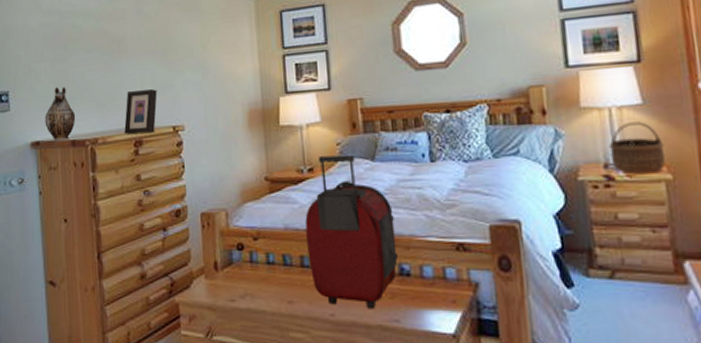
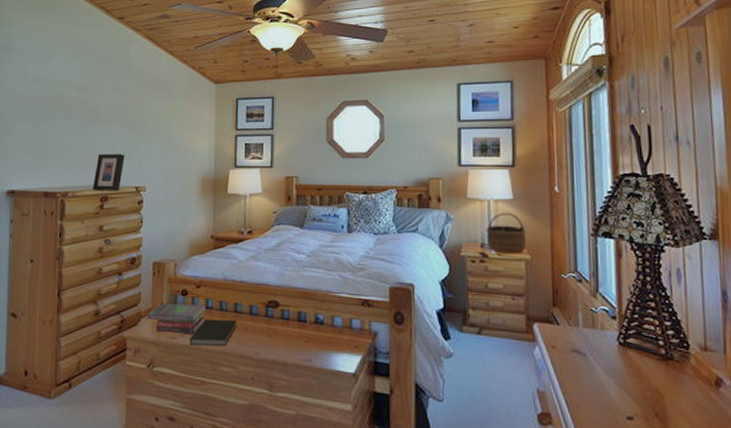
decorative vase: present [45,87,76,141] -> none [21,145,50,191]
books: none [199,259,267,296] -> present [147,303,205,335]
book: none [251,276,306,309] -> present [189,319,237,347]
suitcase: present [305,154,398,309] -> none [241,222,314,350]

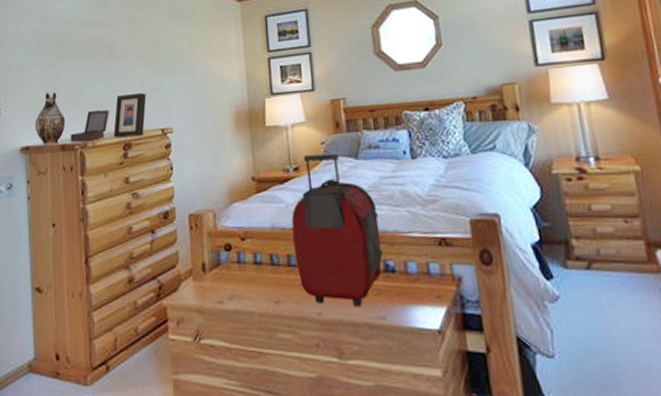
decorative vase: none [21,145,50,191] -> present [35,92,66,146]
jewelry box: none [53,164,90,191] -> present [70,109,109,142]
books: present [147,303,205,335] -> none [187,259,255,297]
book: present [189,319,237,347] -> none [239,275,293,310]
suitcase: none [241,222,314,350] -> present [291,153,383,307]
wicker basket: present [486,213,527,254] -> none [579,116,633,168]

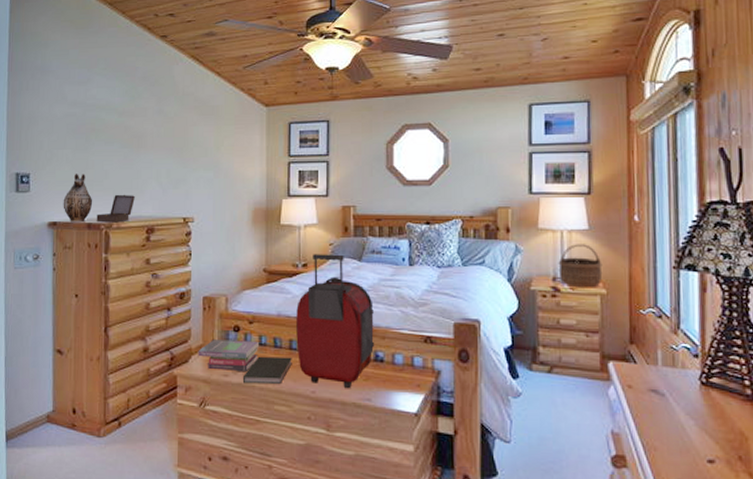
picture frame: present [114,92,147,138] -> none [138,182,171,223]
books: none [187,259,255,297] -> present [198,340,259,373]
book: none [239,275,293,310] -> present [242,356,292,385]
wicker basket: none [579,116,633,168] -> present [558,244,603,288]

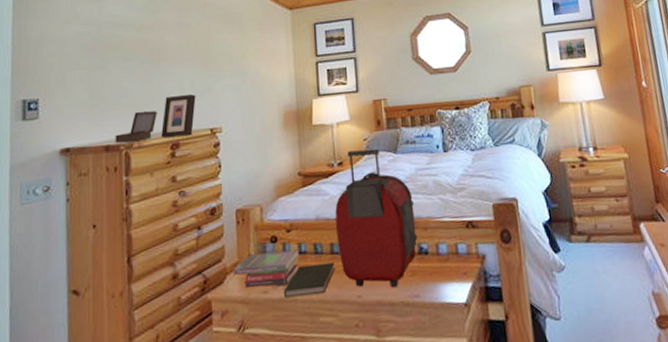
decorative vase: present [63,174,93,223] -> none [77,94,111,147]
picture frame: none [138,182,171,223] -> present [161,94,196,138]
wicker basket: present [558,244,603,288] -> none [581,113,623,156]

